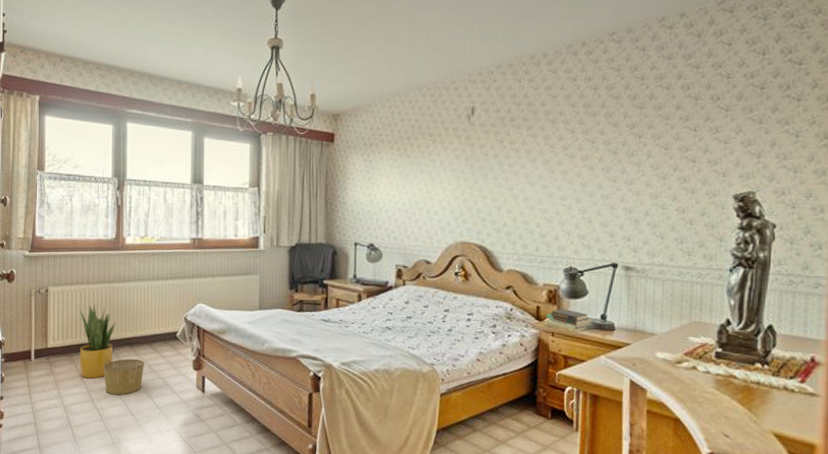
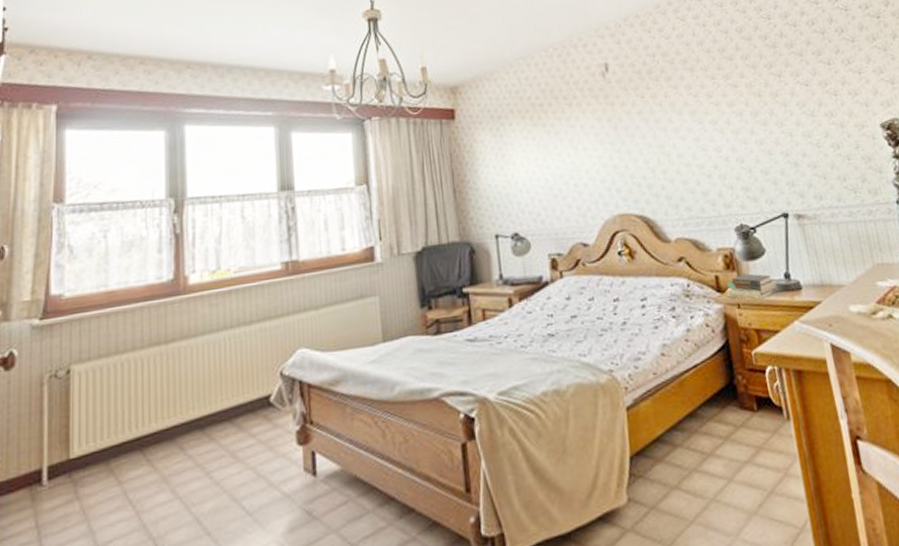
planter: present [79,304,116,379] -> none [120,378,179,494]
basket: present [103,358,144,395] -> none [160,446,224,511]

